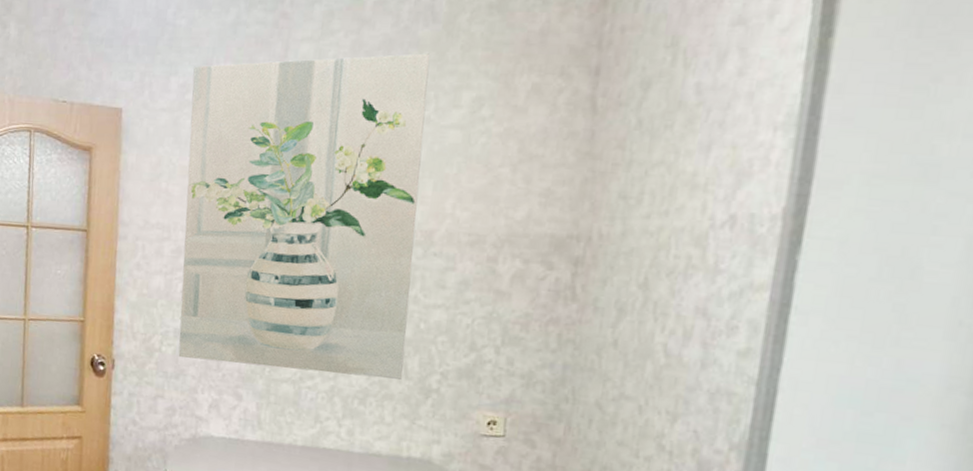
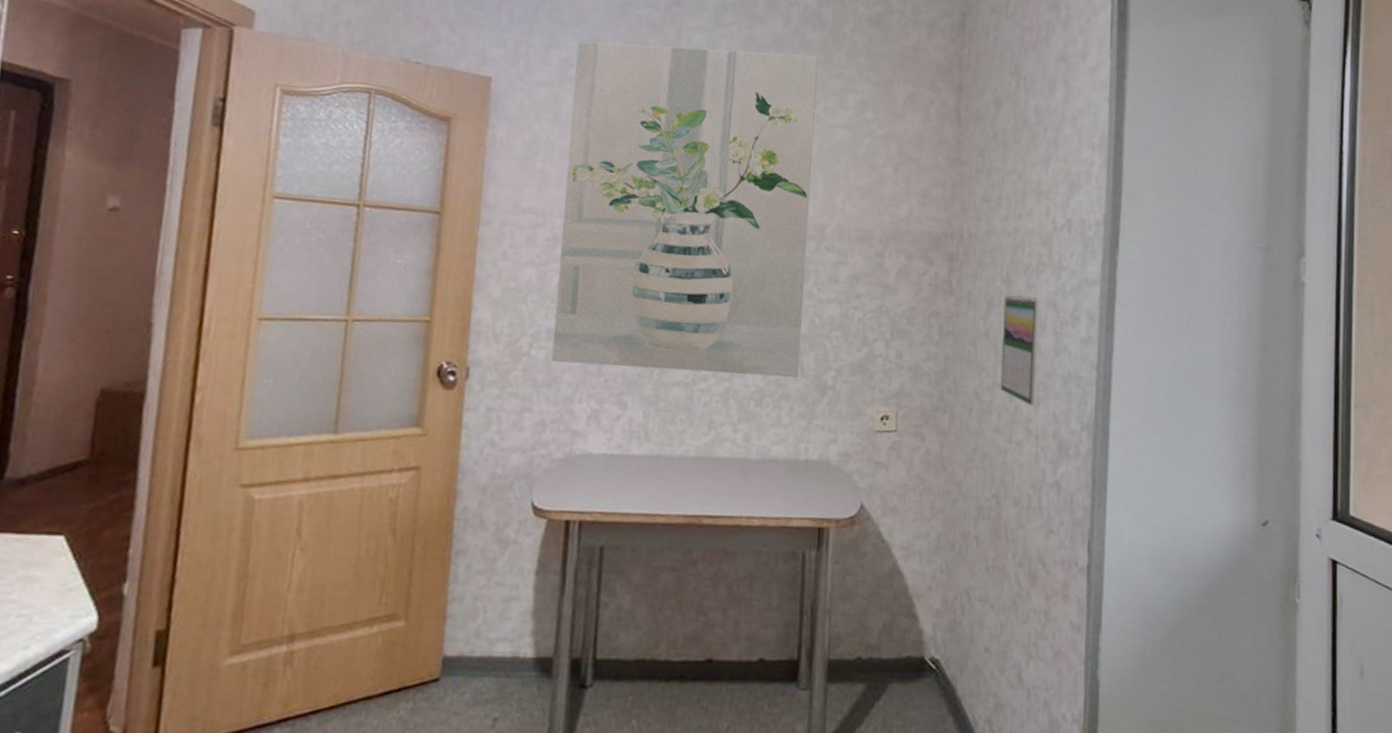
calendar: none [628,300,686,422] -> present [1000,294,1040,407]

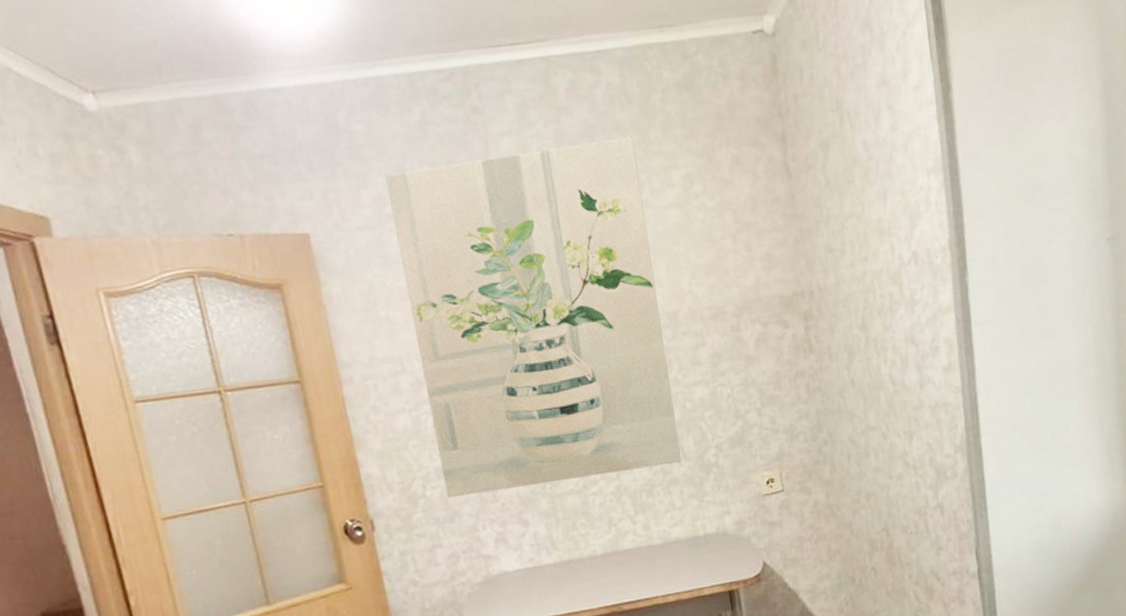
calendar: present [1000,294,1040,407] -> none [863,336,908,441]

